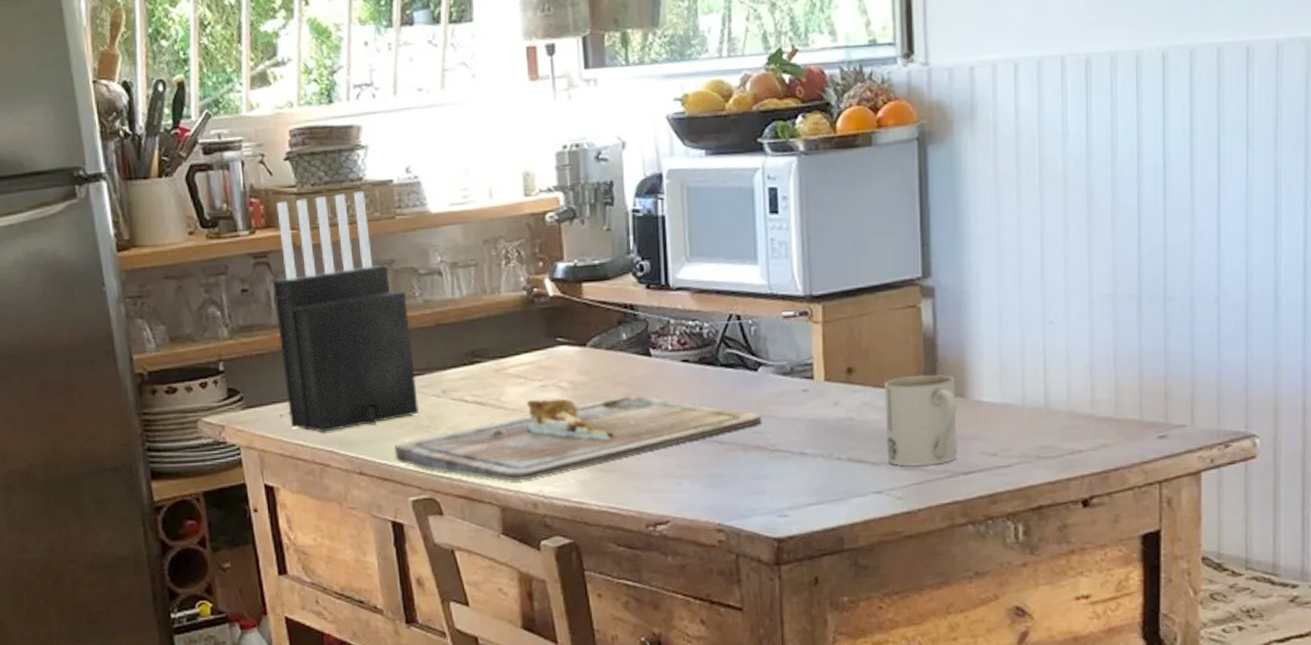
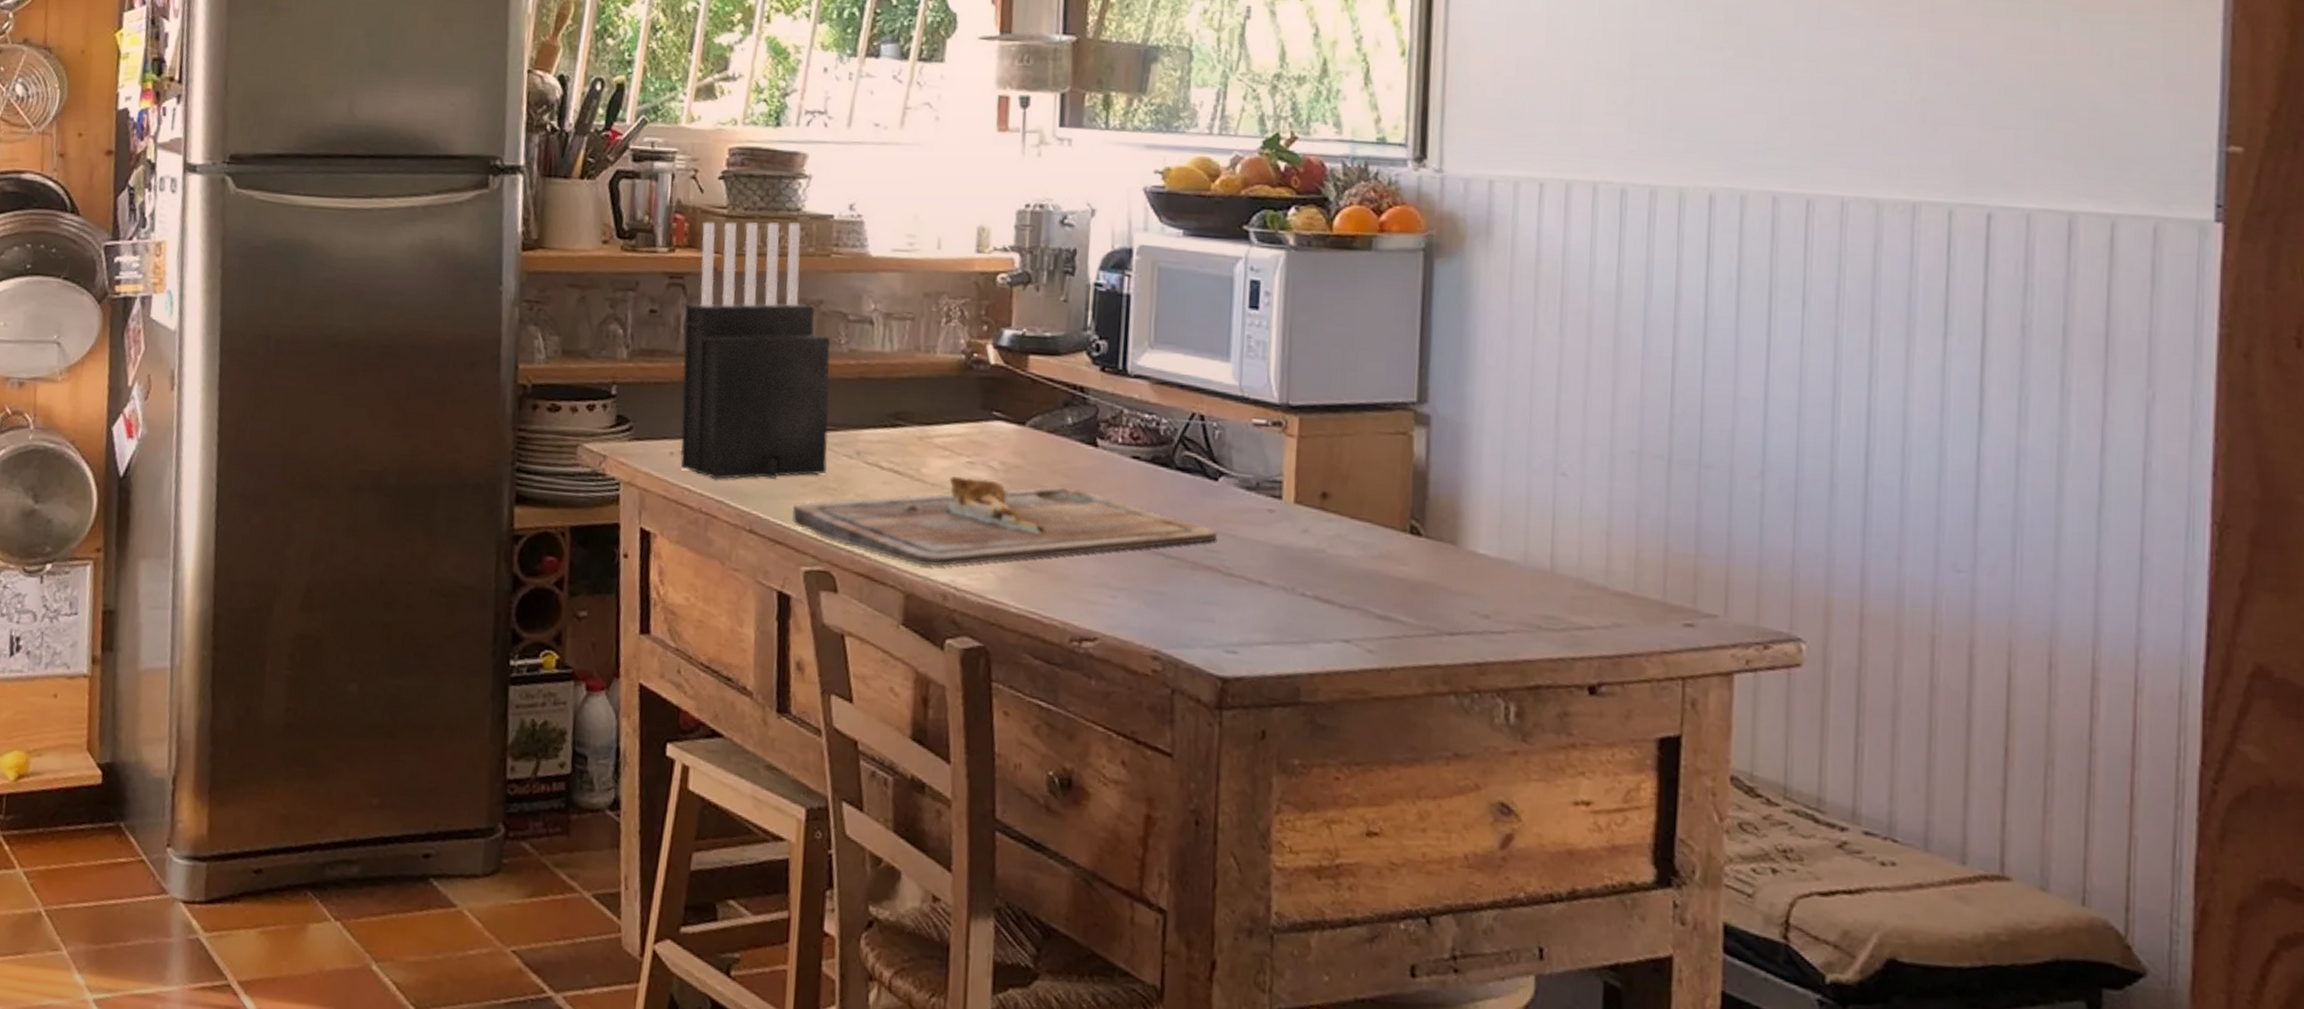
mug: present [884,374,958,467] -> none [1360,511,1447,619]

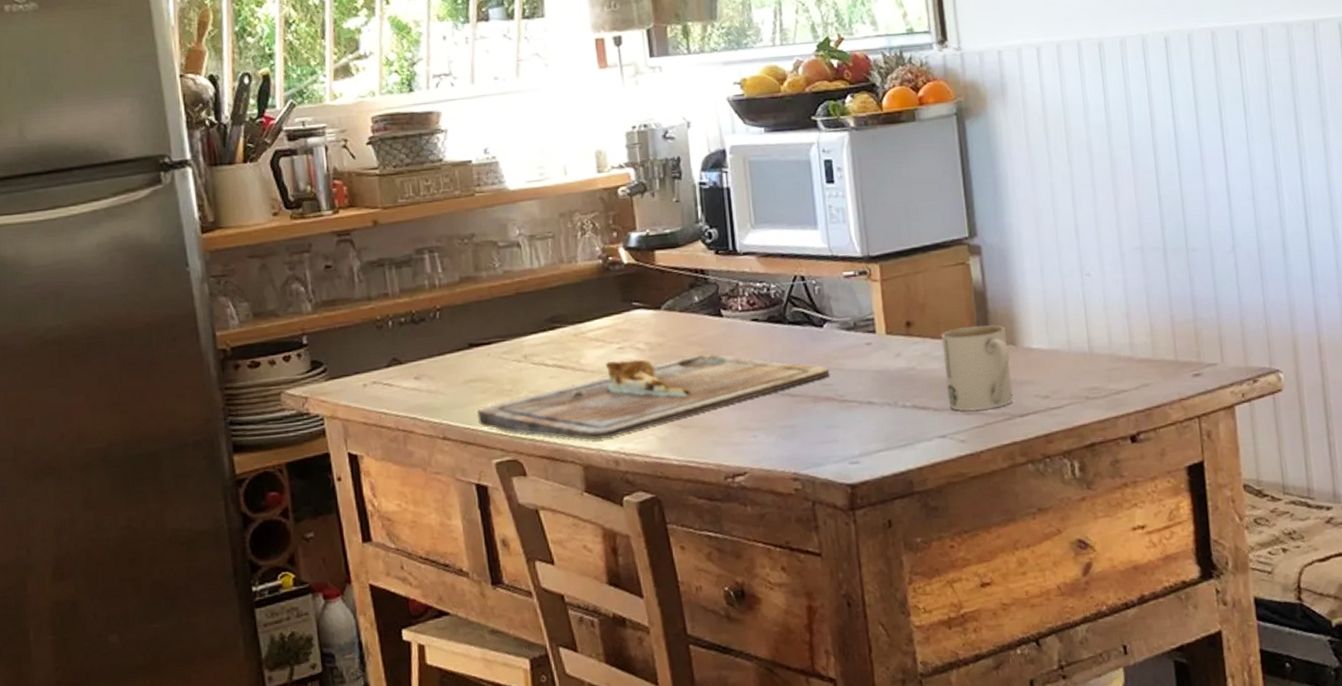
knife block: present [680,222,830,480] -> none [355,171,501,401]
mug: none [1360,511,1447,619] -> present [941,324,1014,411]

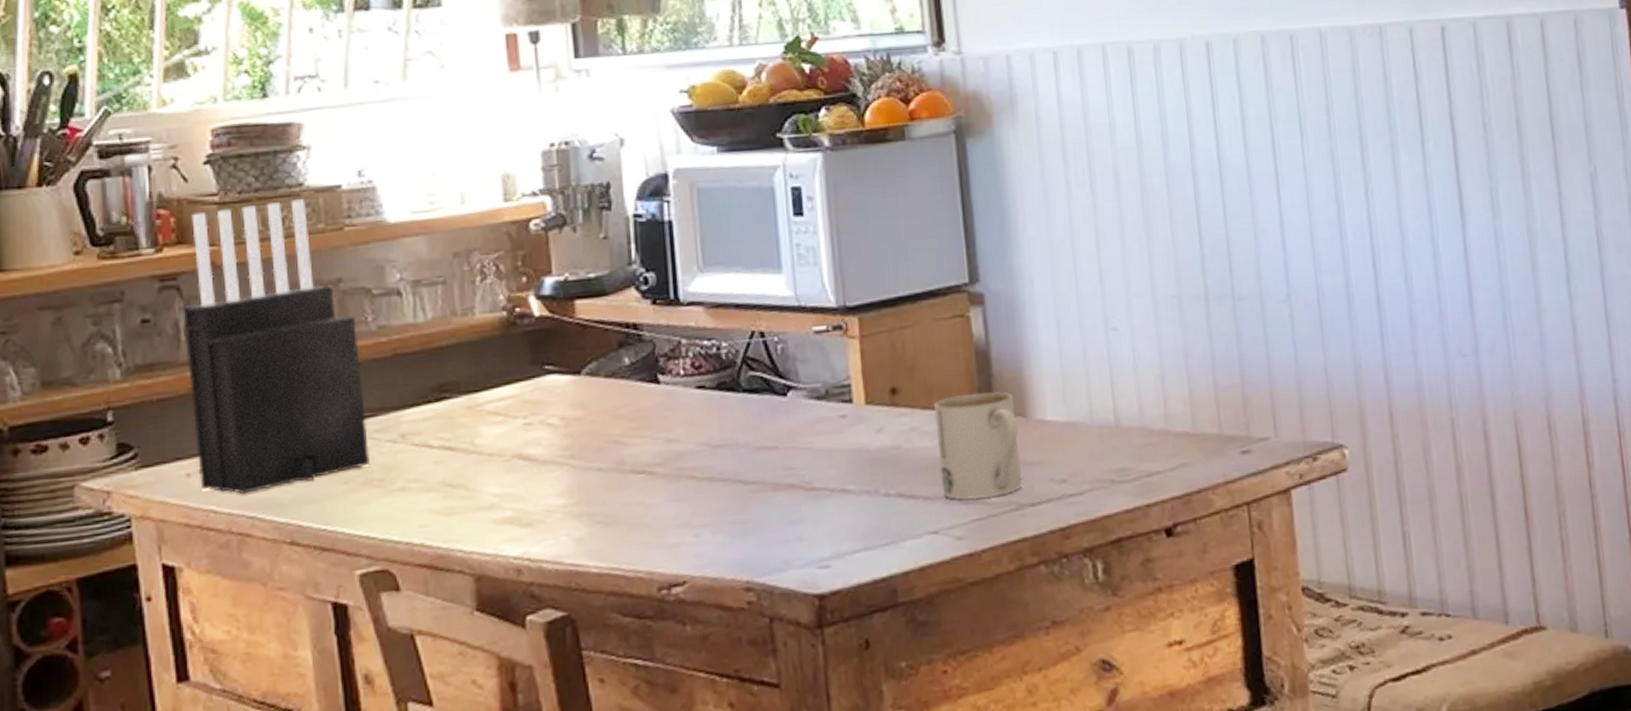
knife block: none [355,171,501,401] -> present [183,199,371,495]
cutting board: present [476,352,830,440] -> none [336,429,794,543]

